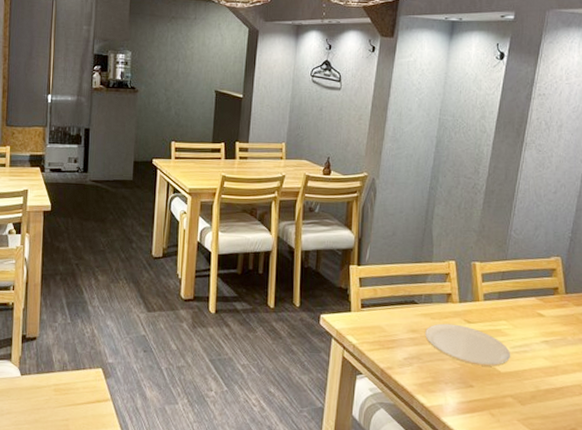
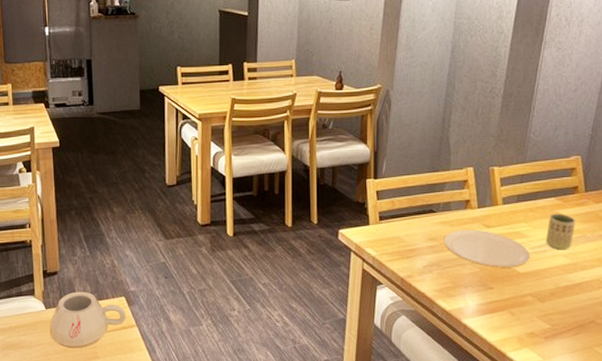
cup: none [22,359,101,420] -> present [49,291,126,349]
cup: none [527,313,557,352] -> present [546,213,576,250]

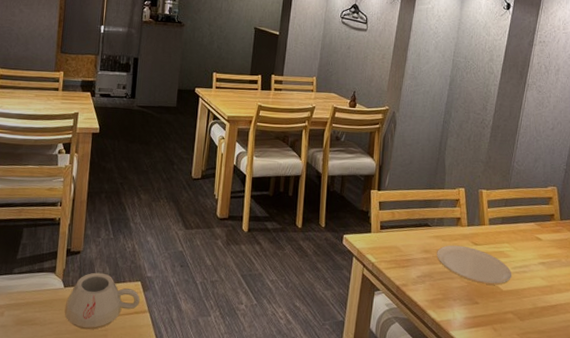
cup: present [546,213,576,250] -> none [526,237,553,273]

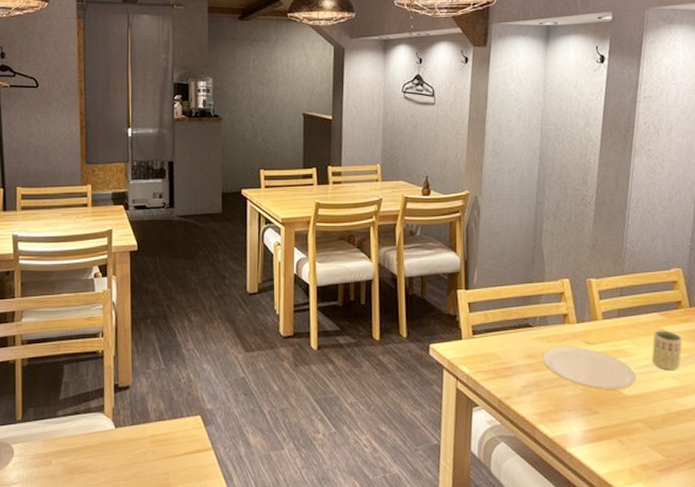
cup: present [64,272,140,330] -> none [118,408,201,474]
cup: none [526,237,553,273] -> present [652,330,683,371]

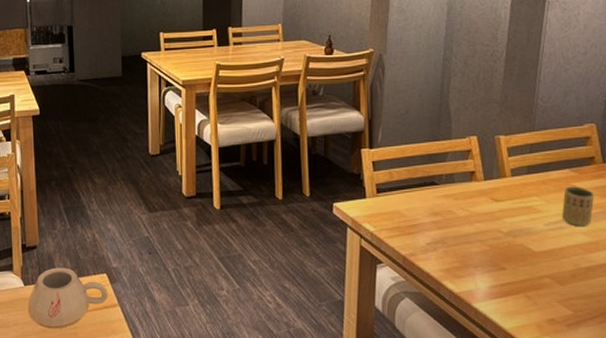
cup: none [118,408,201,474] -> present [28,267,108,329]
plate: present [543,346,637,390] -> none [449,203,546,246]

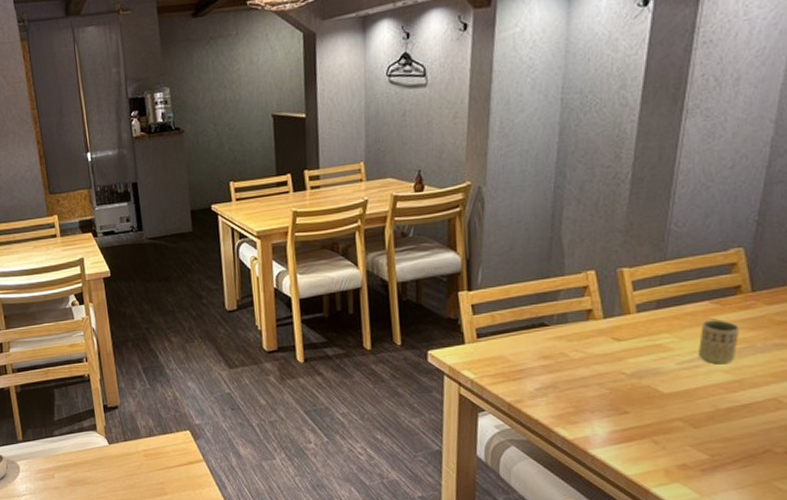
cup: present [28,267,108,329] -> none [113,425,193,485]

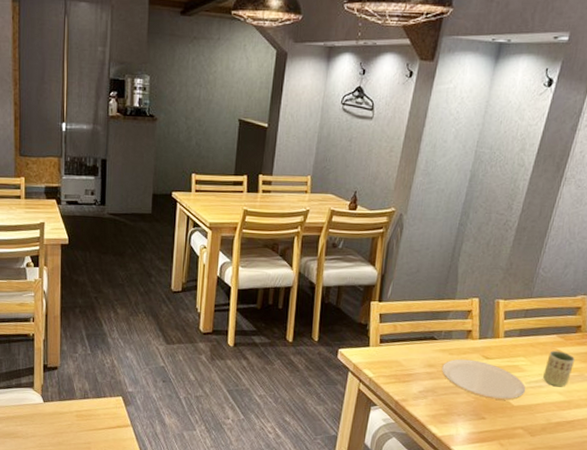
plate: none [561,344,678,389] -> present [442,359,526,400]

